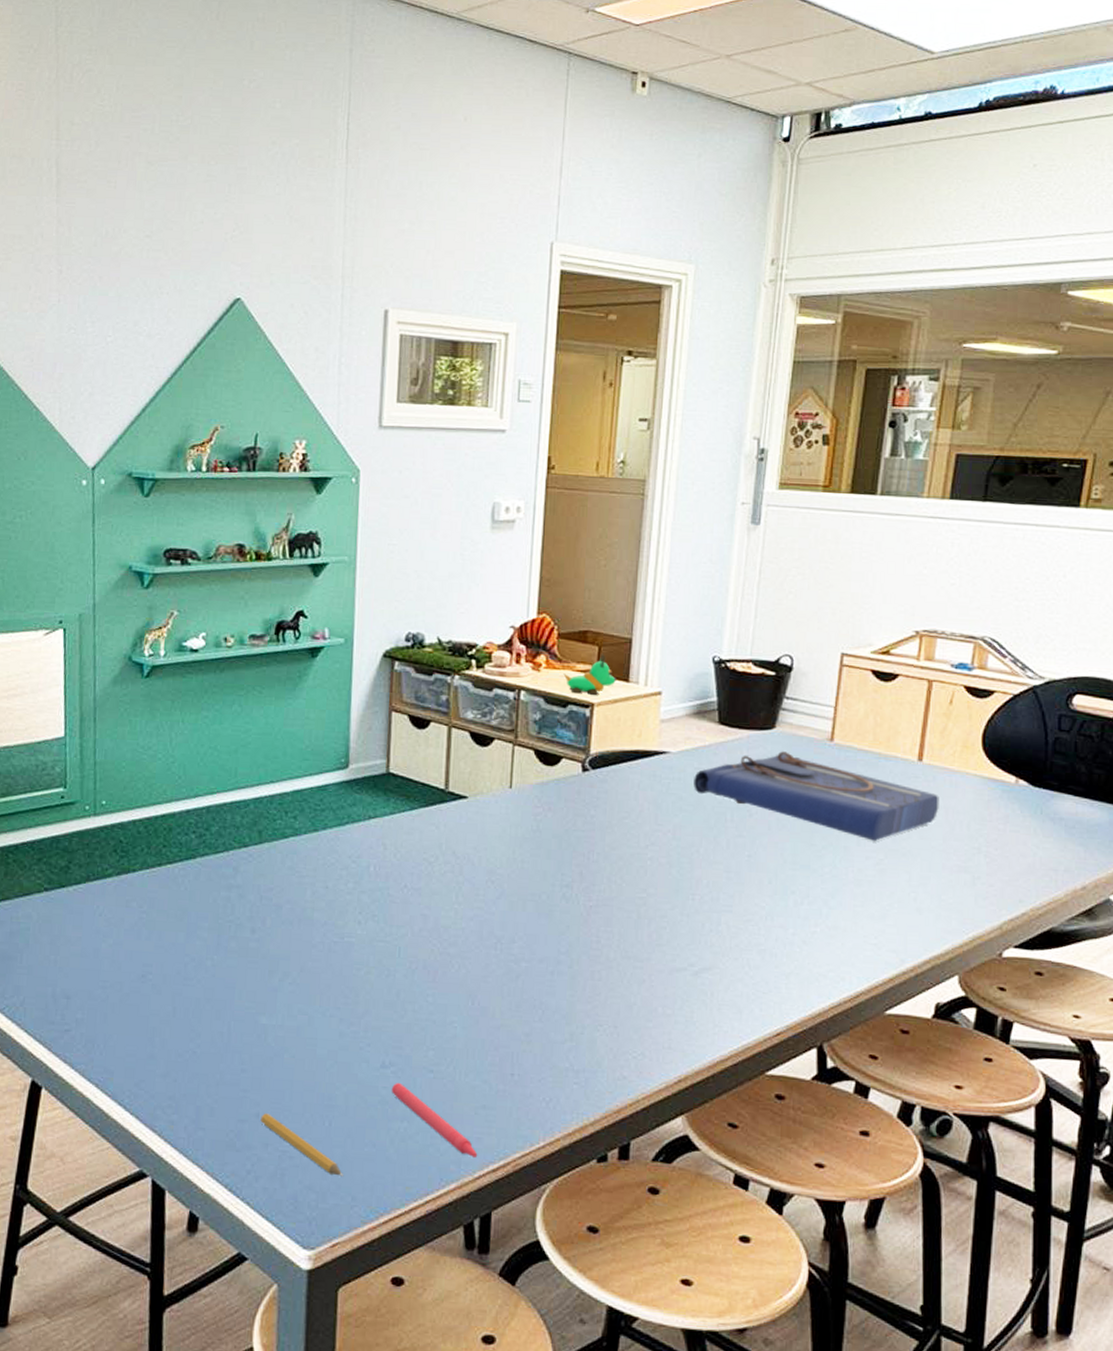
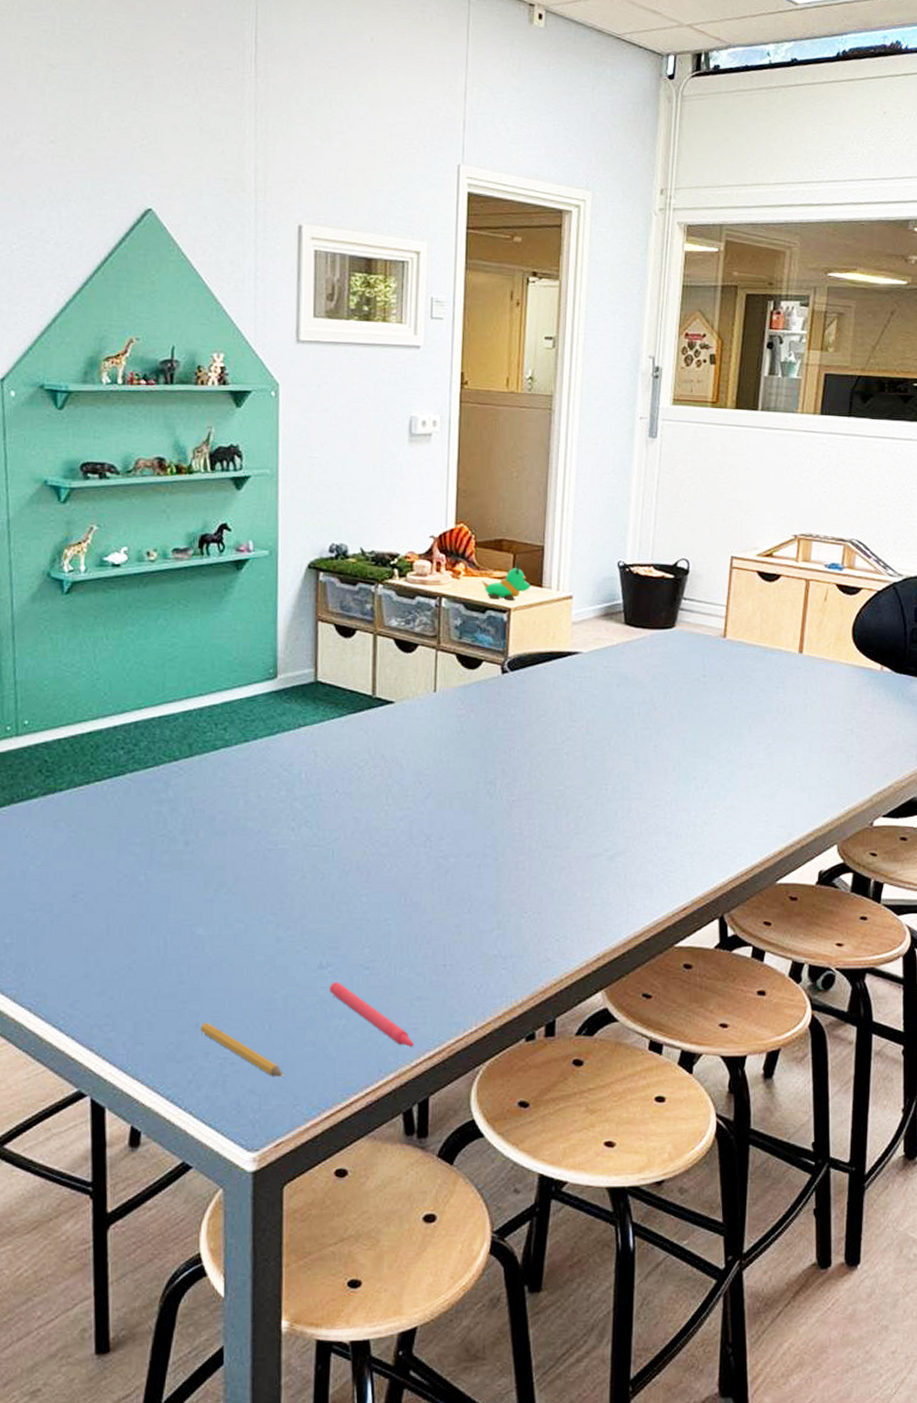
tote bag: present [694,750,939,842] -> none [604,647,818,728]

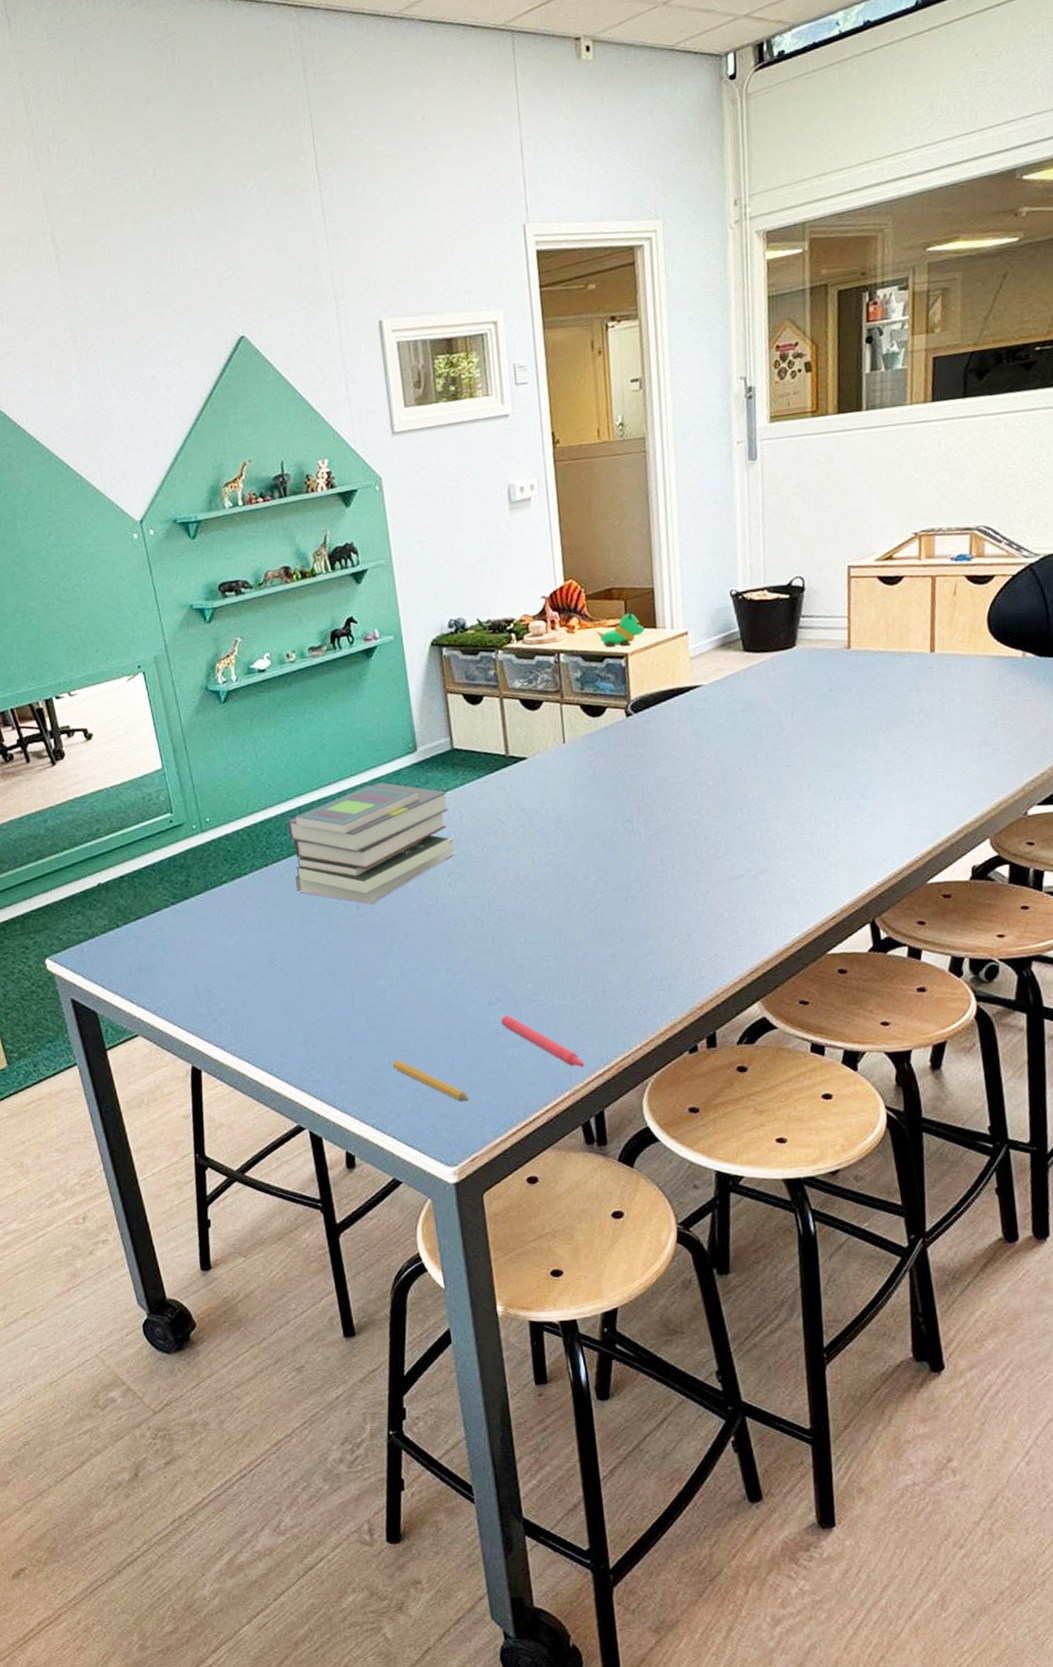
books: none [118,706,305,840] -> present [287,782,456,904]

